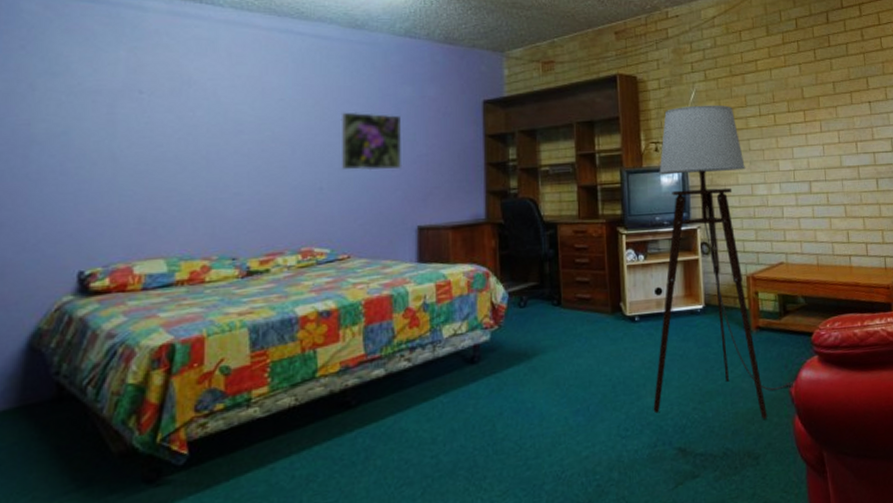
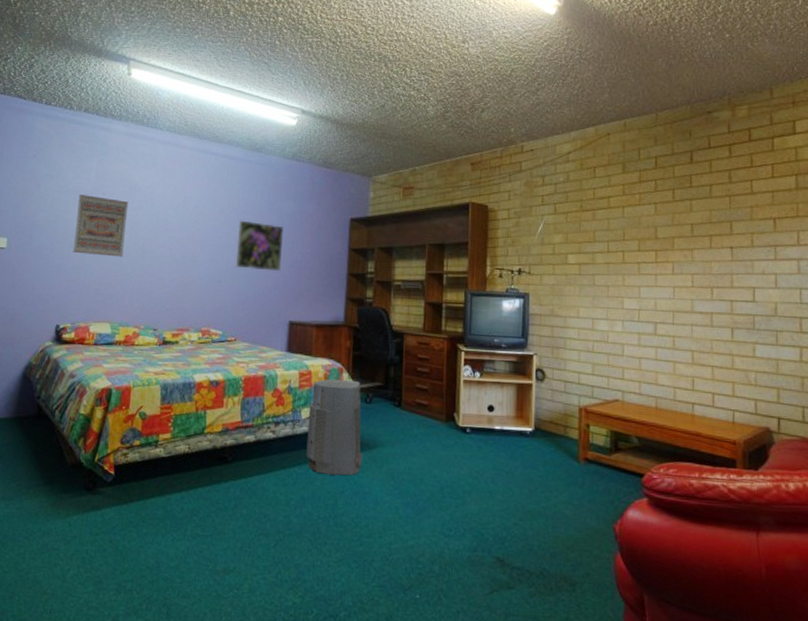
wall art: none [97,94,181,173] -> present [72,194,129,257]
air purifier: none [451,284,521,398] -> present [306,379,363,476]
floor lamp: present [653,104,794,419] -> none [476,237,619,549]

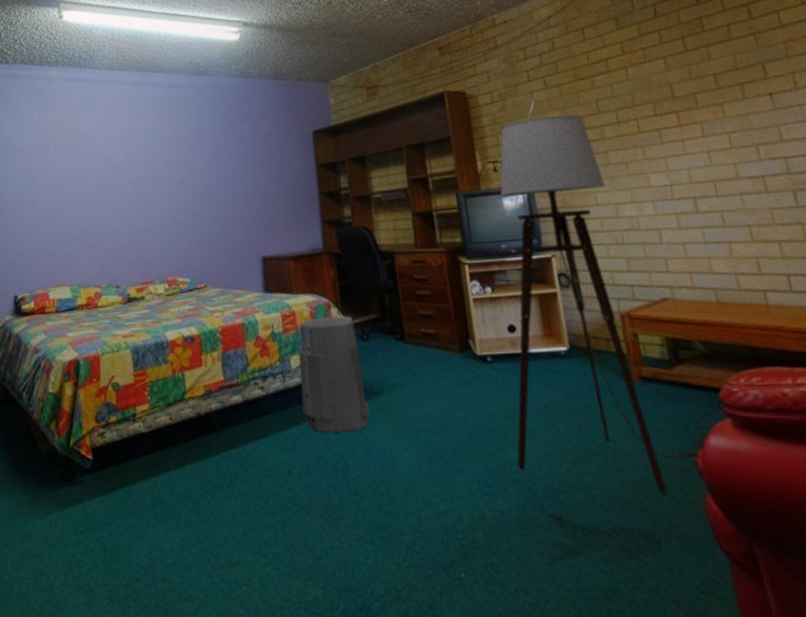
wall art: present [72,194,129,257] -> none [23,150,75,215]
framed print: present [236,220,283,272] -> none [192,150,245,205]
floor lamp: none [476,237,619,549] -> present [500,114,700,493]

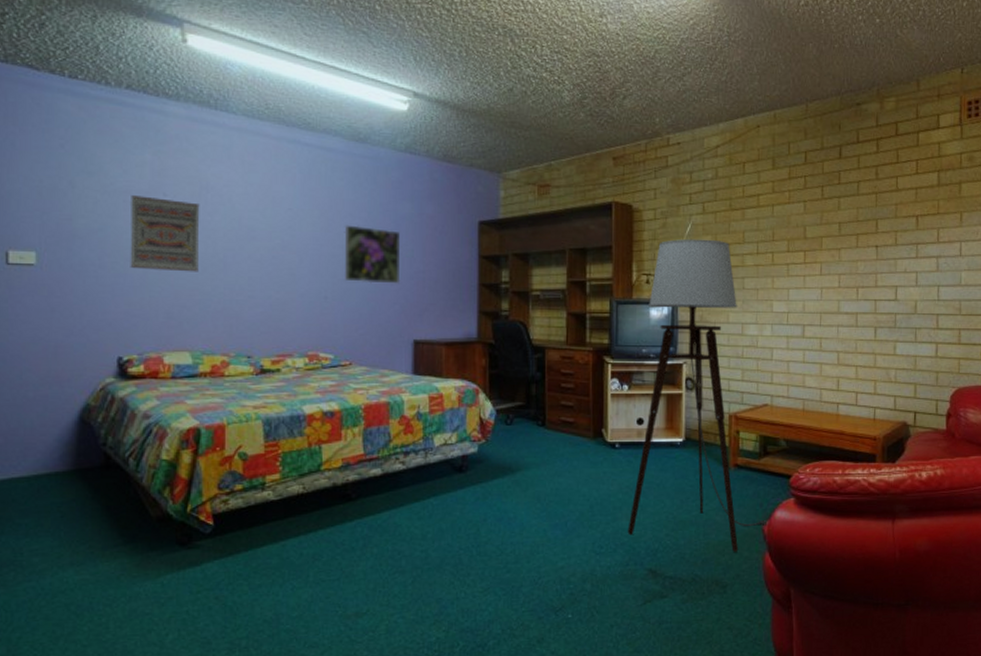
wall art: none [23,150,75,215] -> present [130,195,200,272]
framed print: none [192,150,245,205] -> present [344,225,401,284]
air purifier: present [298,316,369,433] -> none [442,401,505,503]

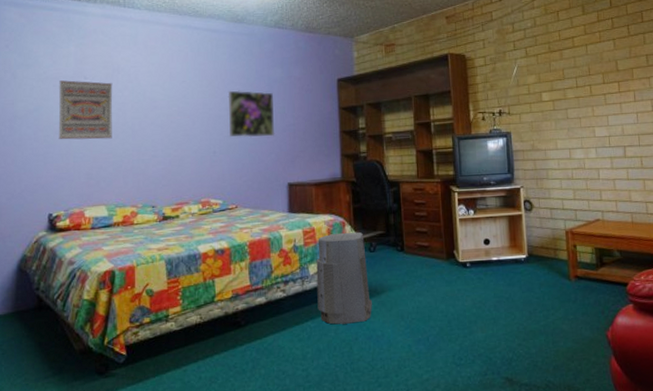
air purifier: none [442,401,505,503] -> present [316,232,372,325]
floor lamp: present [627,238,768,552] -> none [483,78,610,358]

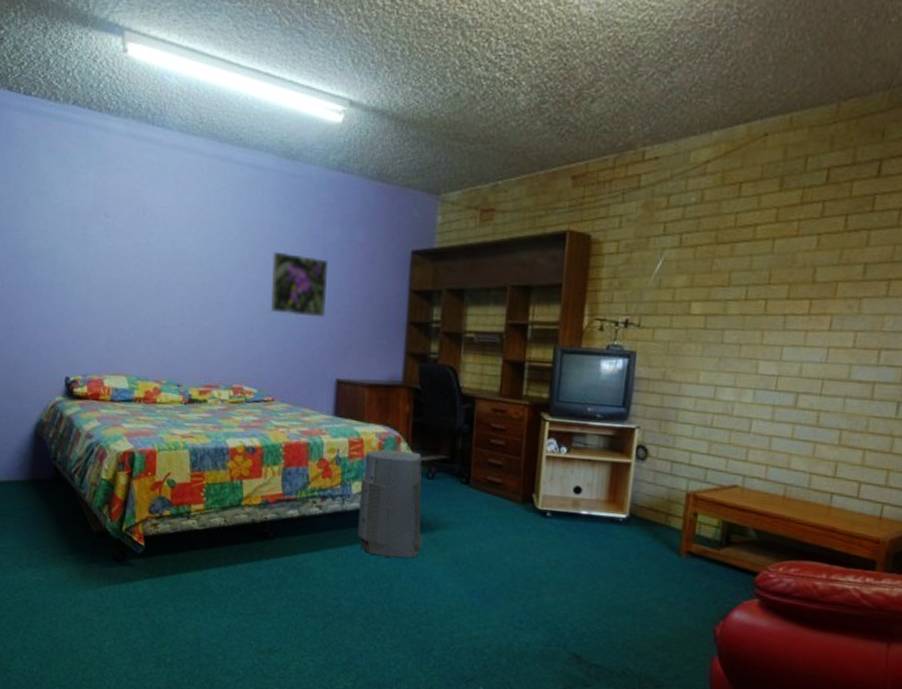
wall art: present [58,80,113,140] -> none [76,216,137,297]

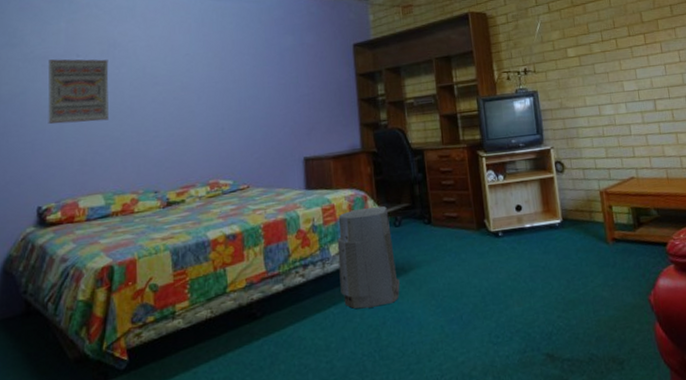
wall art: none [76,216,137,297] -> present [48,59,109,124]
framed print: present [271,251,328,318] -> none [235,61,289,112]

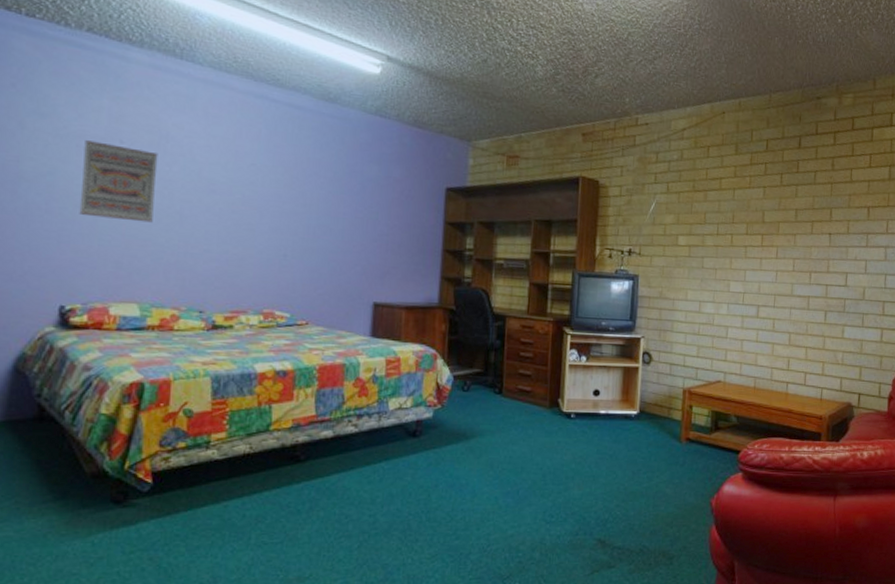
air purifier: present [337,206,400,309] -> none [394,366,459,469]

